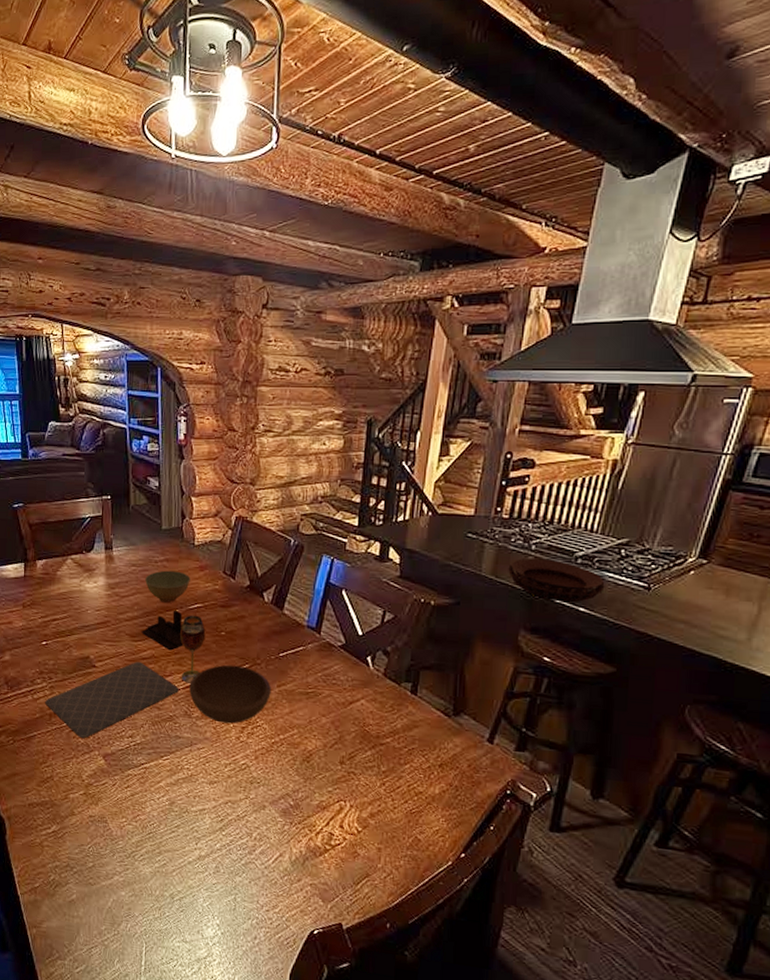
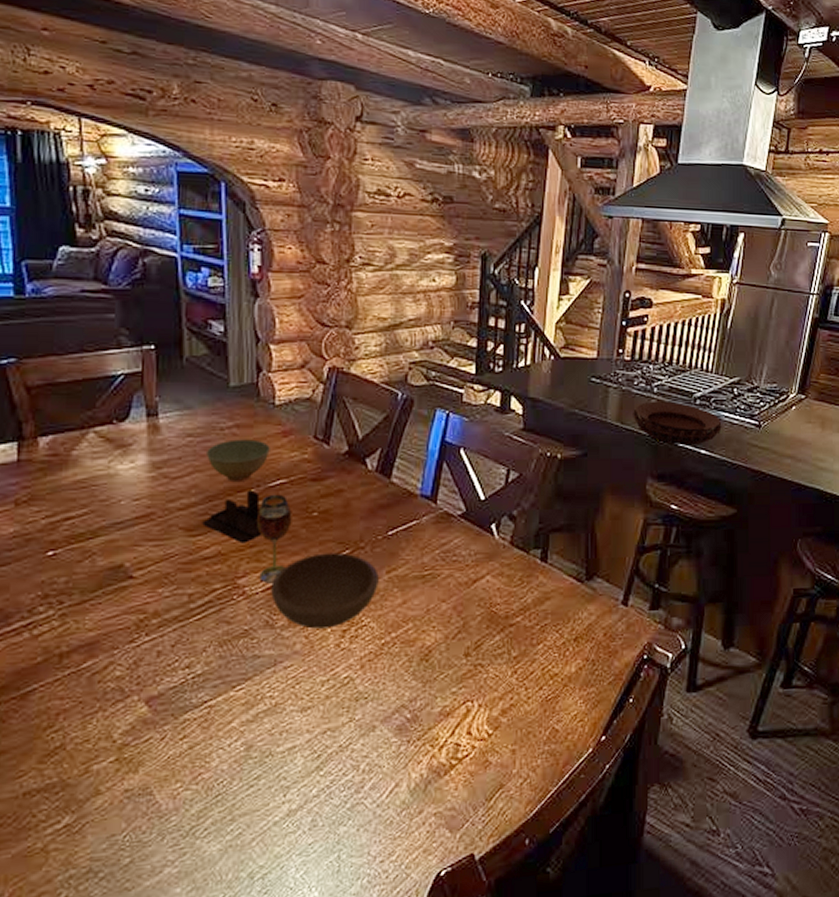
placemat: present [45,662,179,738] -> none [52,564,257,680]

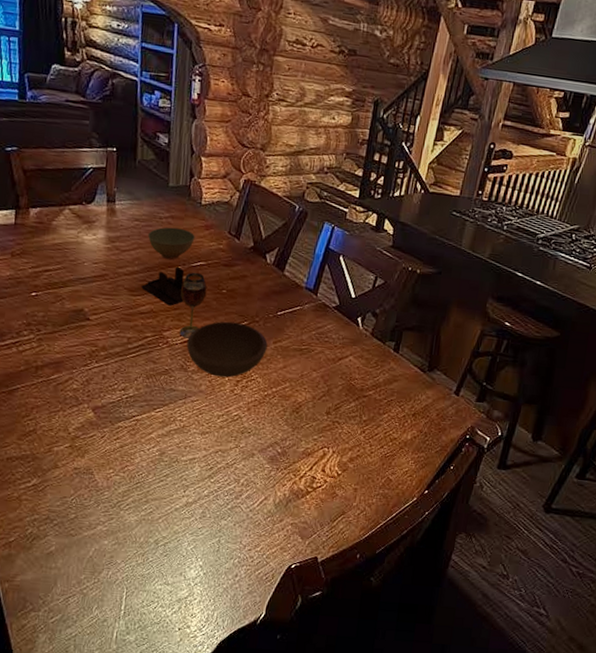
decorative bowl: present [633,401,722,446] -> none [483,237,558,277]

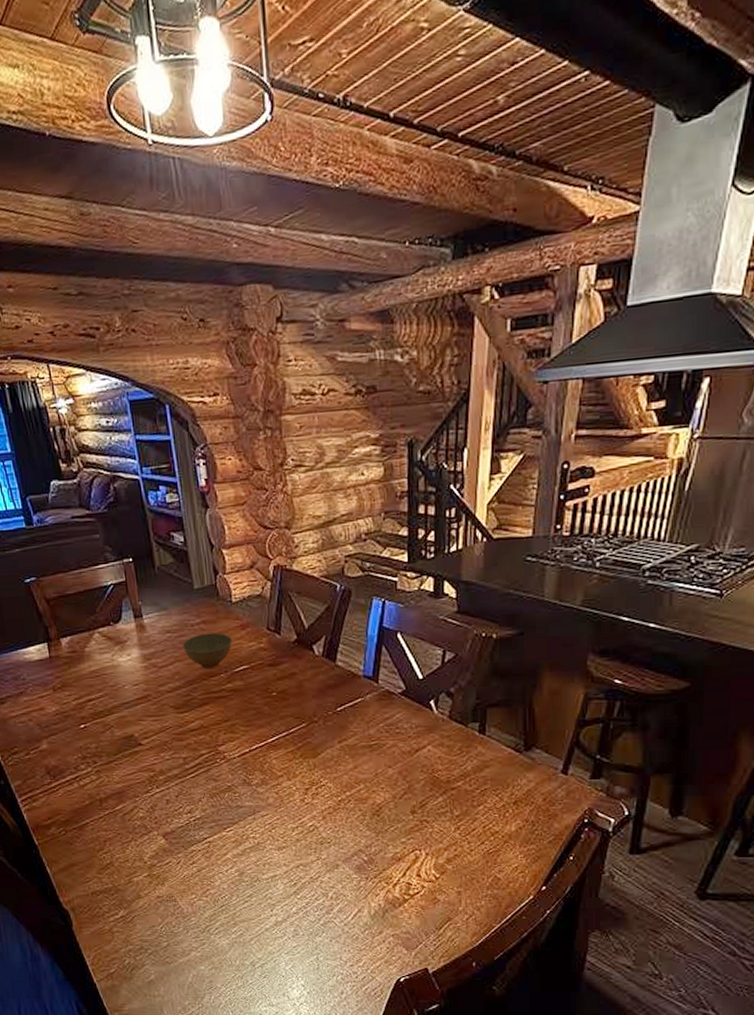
napkin holder: present [141,266,185,305] -> none [186,674,232,717]
wineglass: present [179,272,207,338] -> none [227,678,256,750]
bowl: present [186,321,268,378] -> none [245,725,332,787]

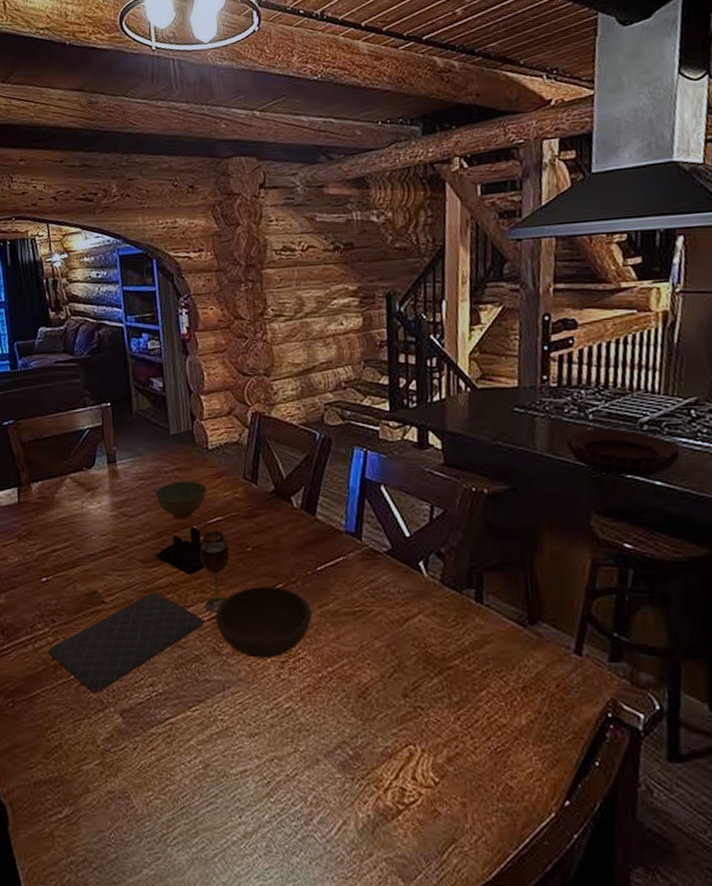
placemat: none [93,734,235,819] -> present [48,592,204,692]
napkin holder: none [186,674,232,717] -> present [156,526,204,574]
wineglass: none [227,678,256,750] -> present [199,530,230,613]
bowl: none [245,725,332,787] -> present [215,586,312,659]
decorative bowl: none [572,575,675,620] -> present [566,428,680,477]

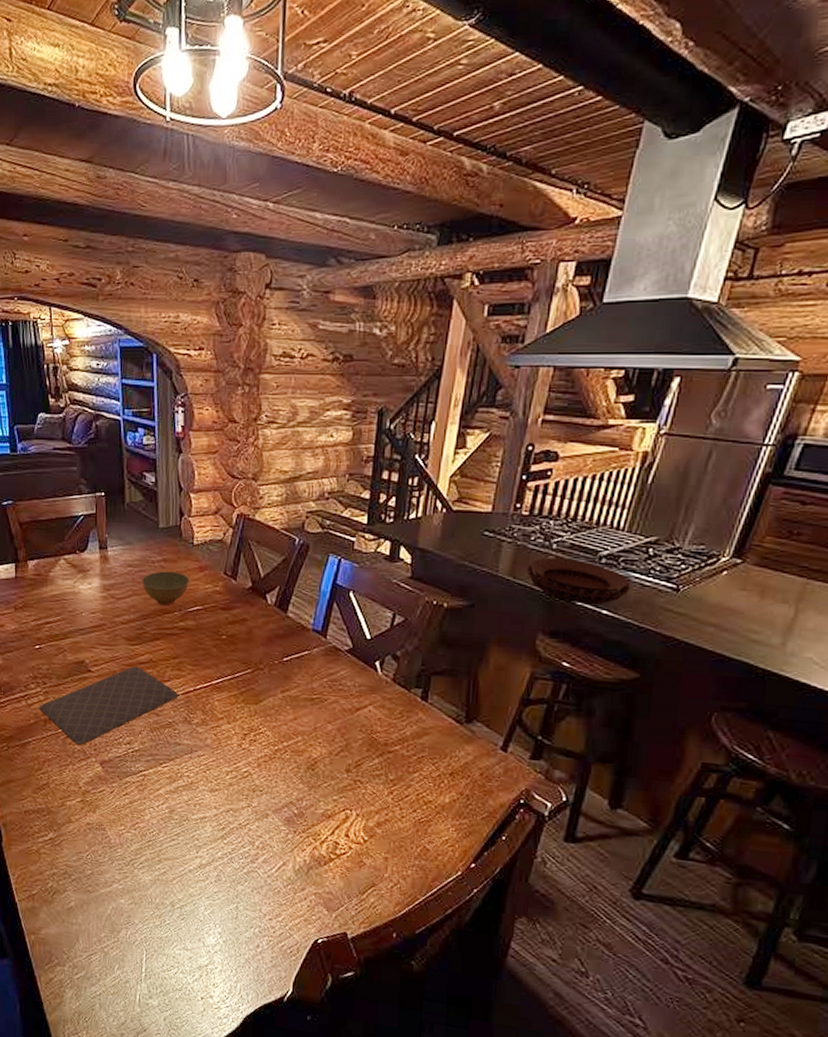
napkin holder: present [156,526,204,574] -> none [139,612,182,654]
wineglass: present [199,530,230,613] -> none [178,617,206,689]
bowl: present [215,586,312,659] -> none [189,669,275,731]

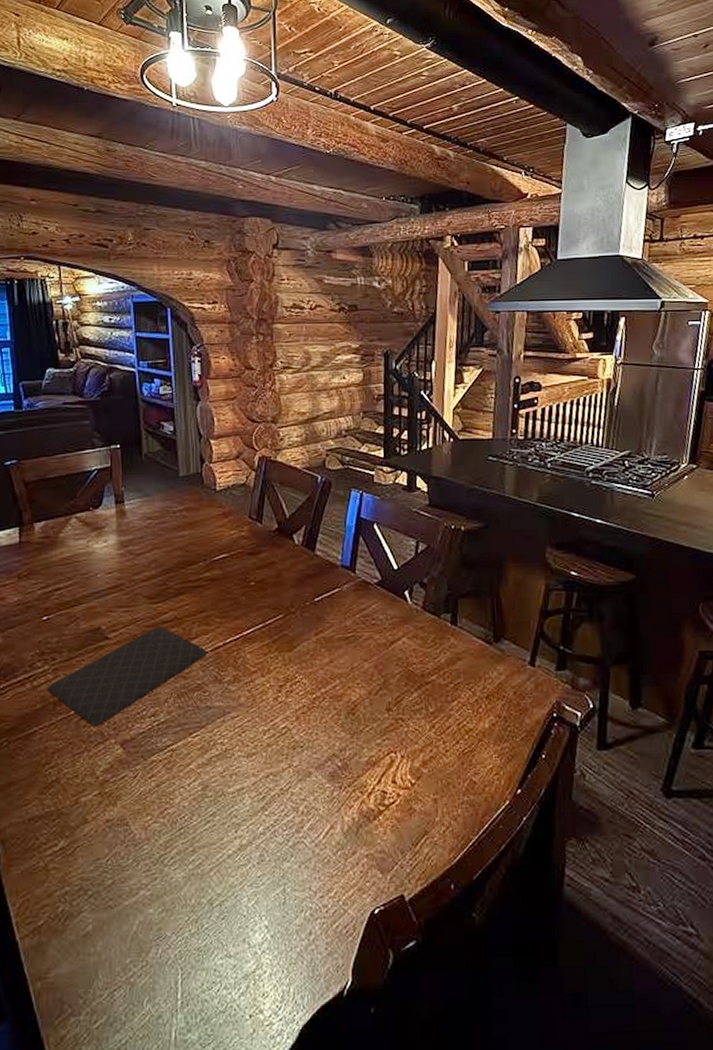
bowl: present [142,571,190,606] -> none [163,520,214,558]
decorative bowl: present [527,557,631,606] -> none [529,475,616,516]

